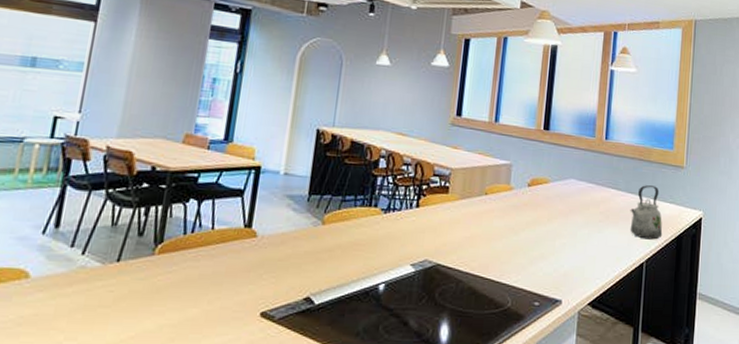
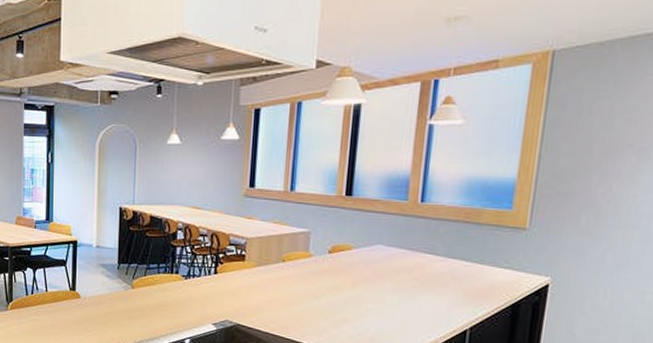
kettle: present [630,185,663,240] -> none [450,249,494,307]

